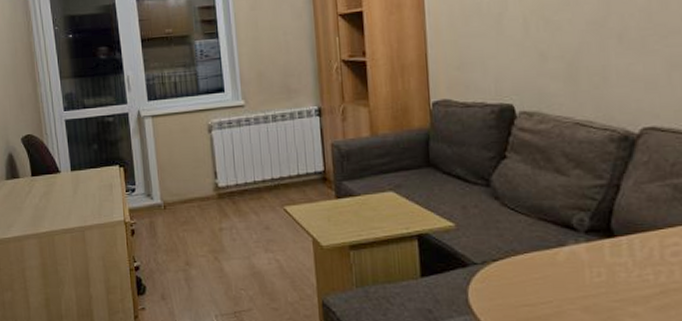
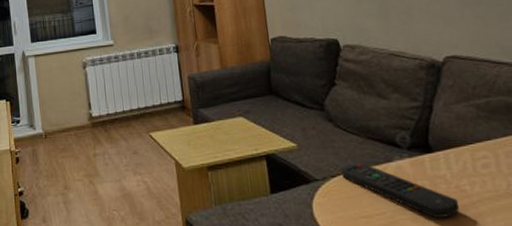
remote control: none [505,246,640,309] -> present [341,162,460,218]

